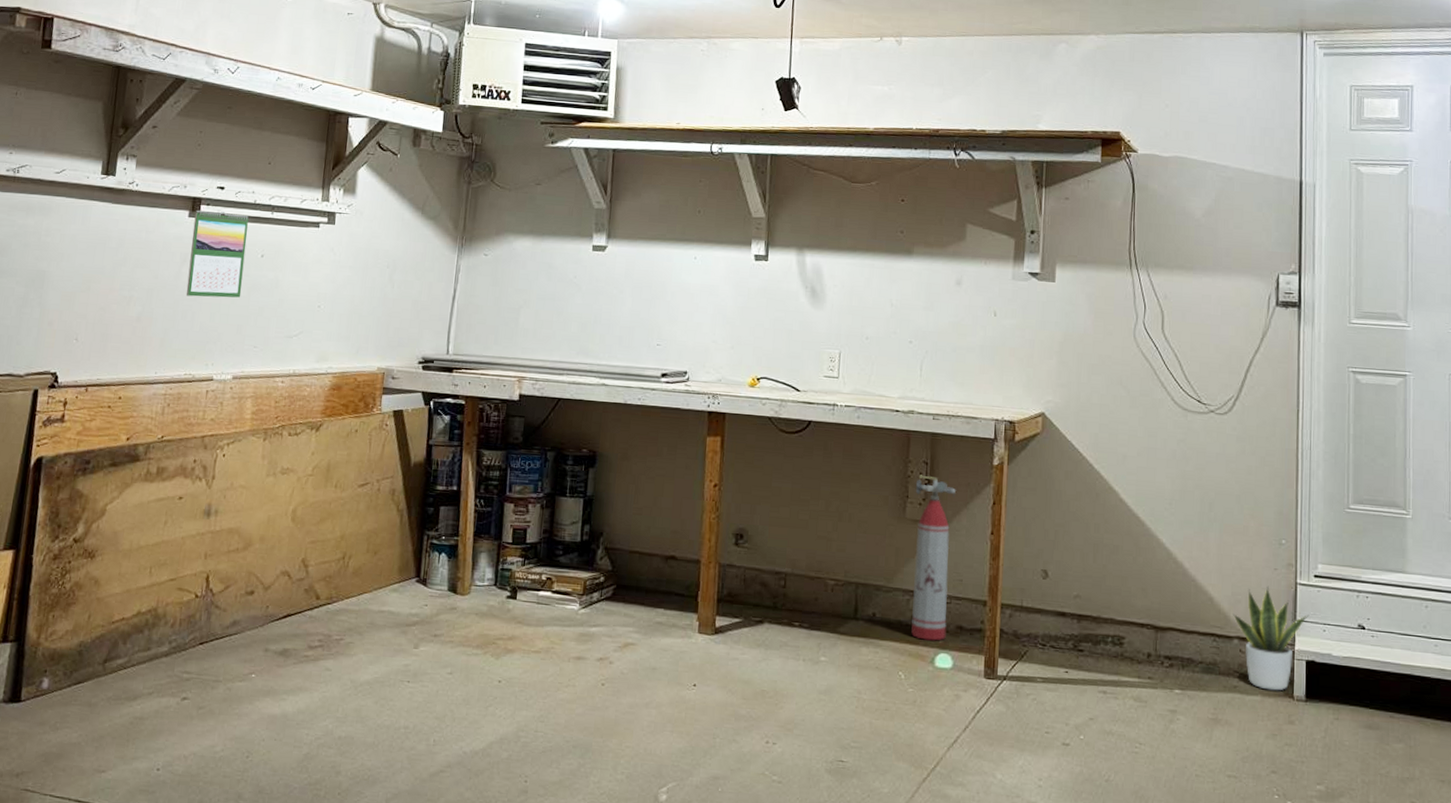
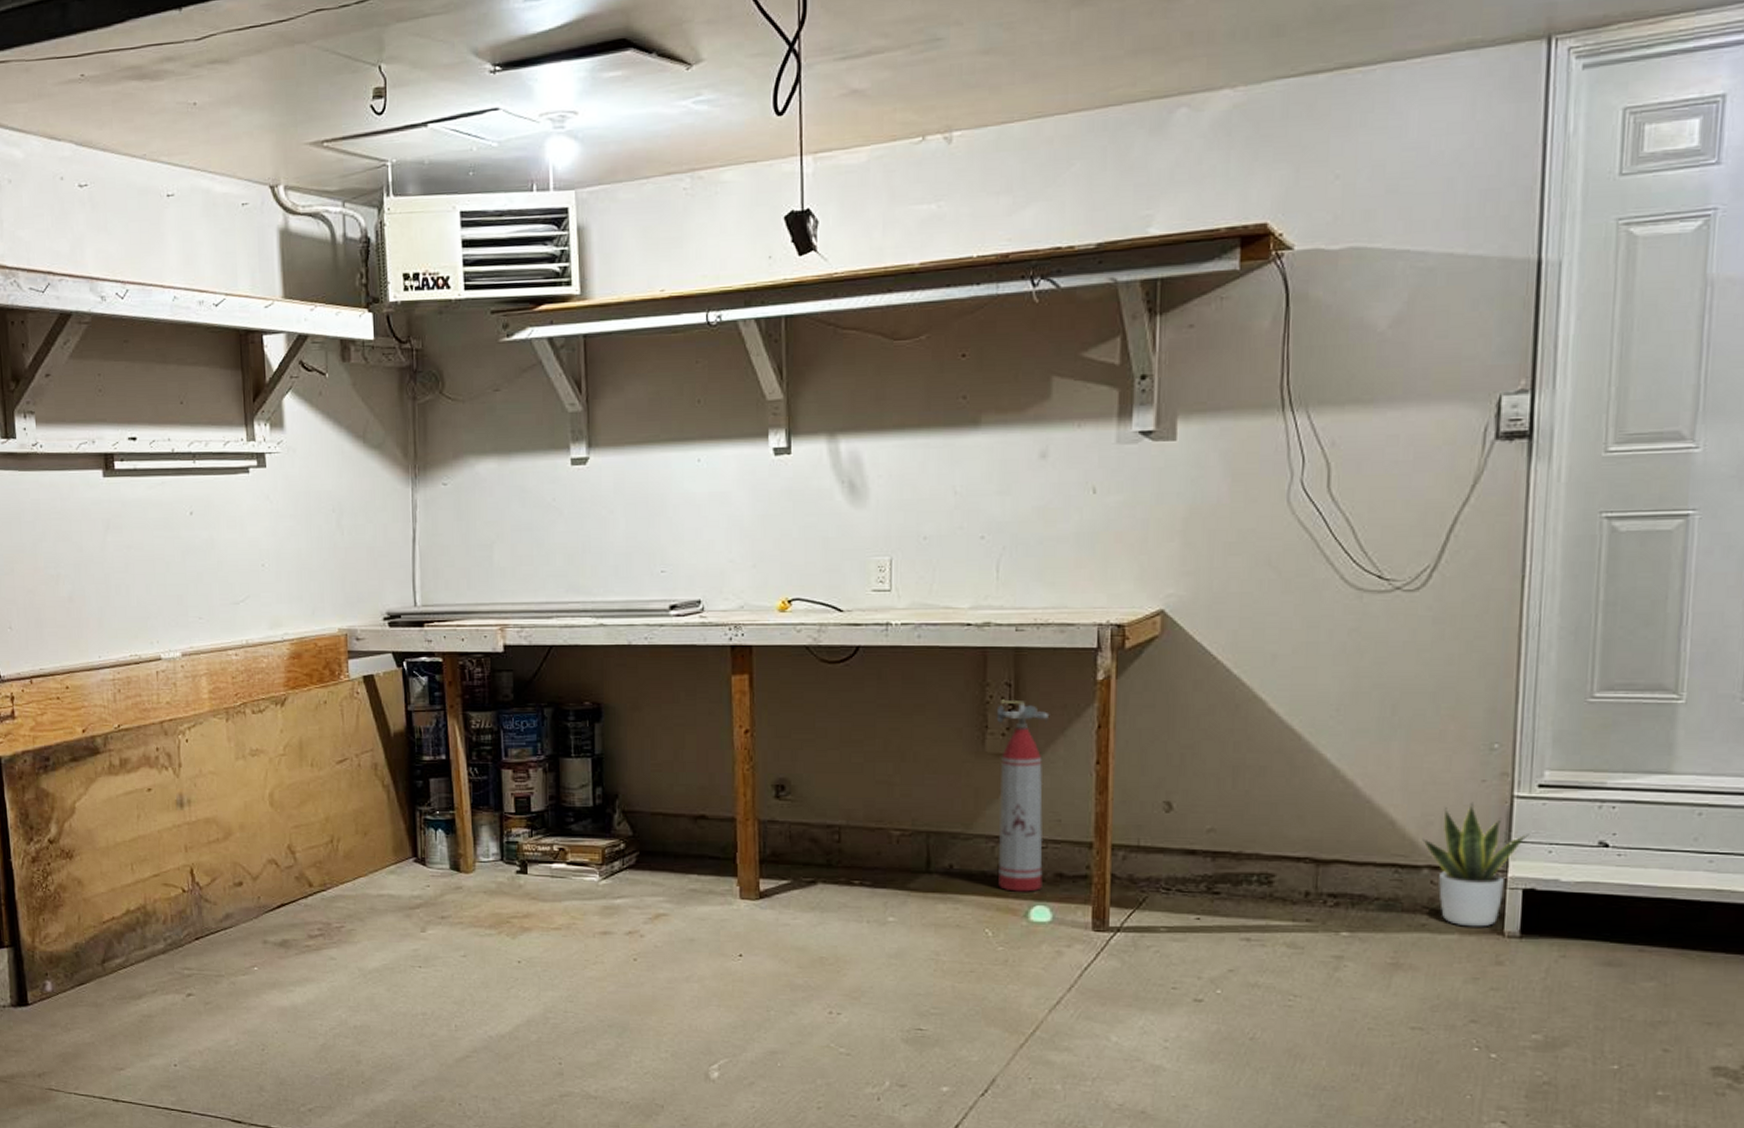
calendar: present [186,210,249,298] -> none [109,466,176,568]

